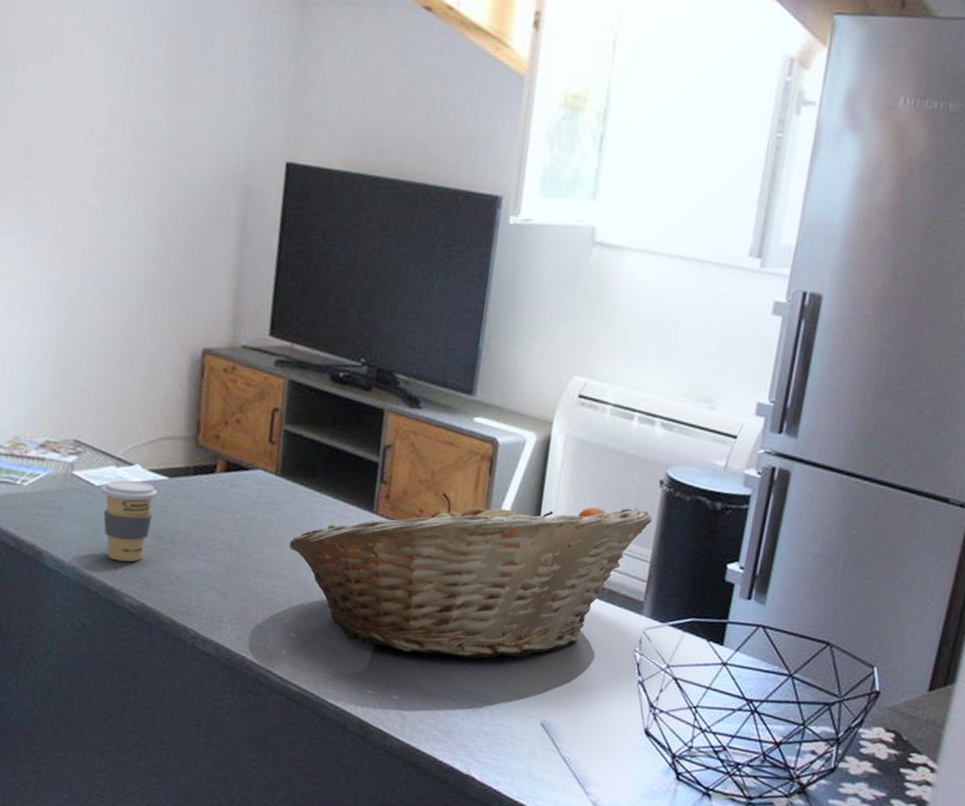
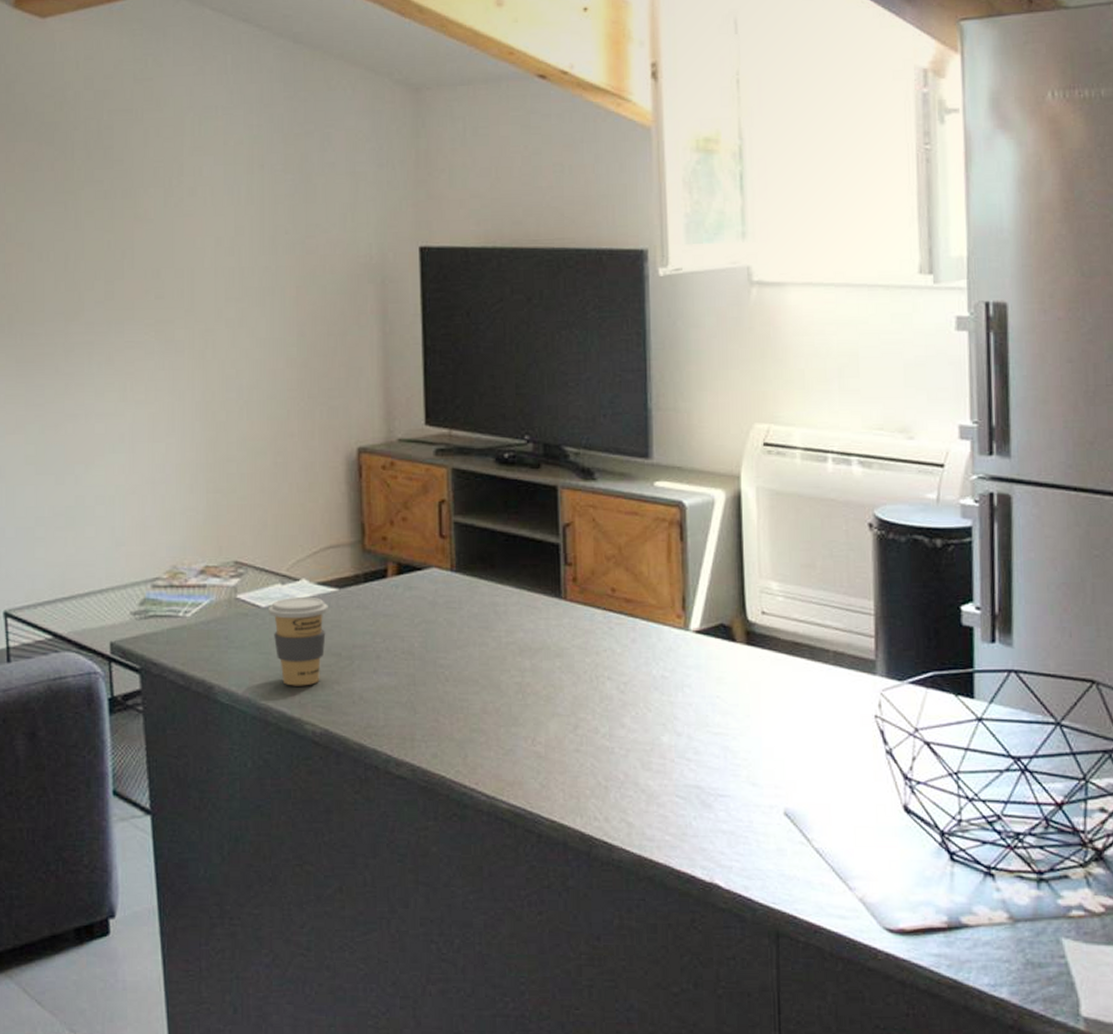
fruit basket: present [289,492,653,659] -> none [476,556,868,749]

